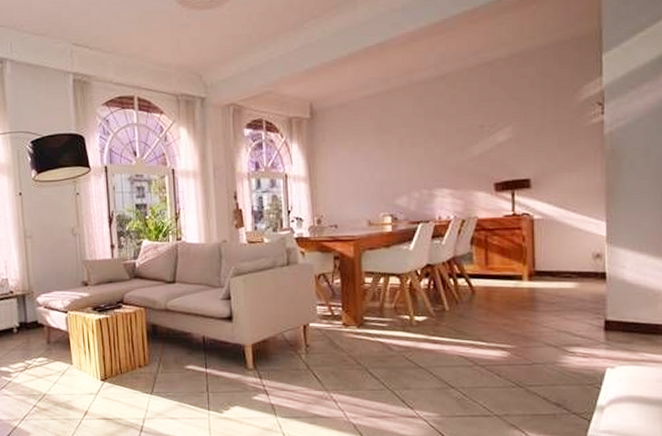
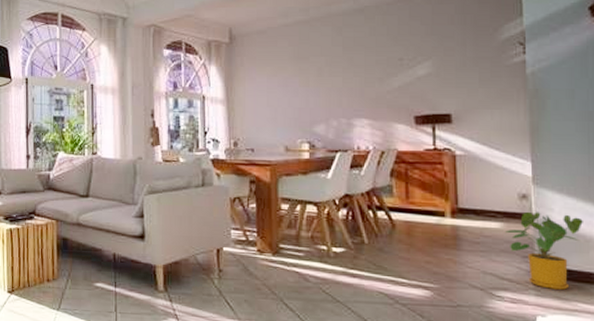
house plant: none [579,270,653,342] -> present [505,211,583,290]

